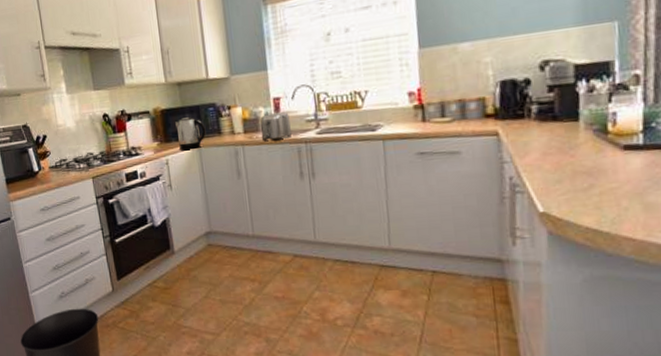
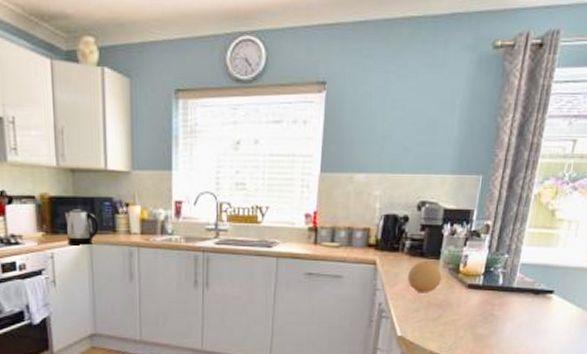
toaster: present [260,112,293,142] -> none [158,217,191,246]
fruit: none [540,126,586,162] -> present [407,262,442,293]

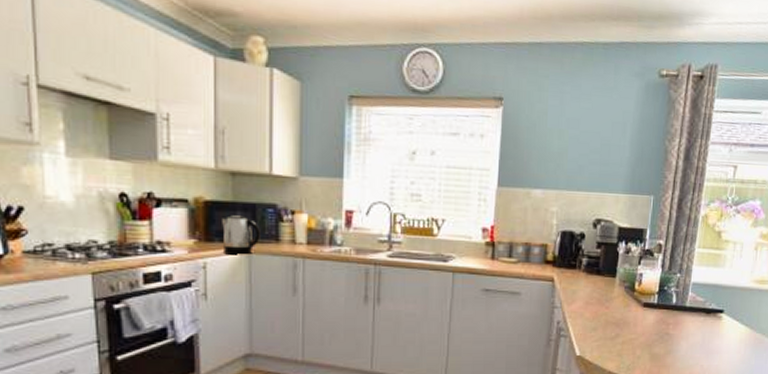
fruit: present [407,262,442,293] -> none [584,280,618,312]

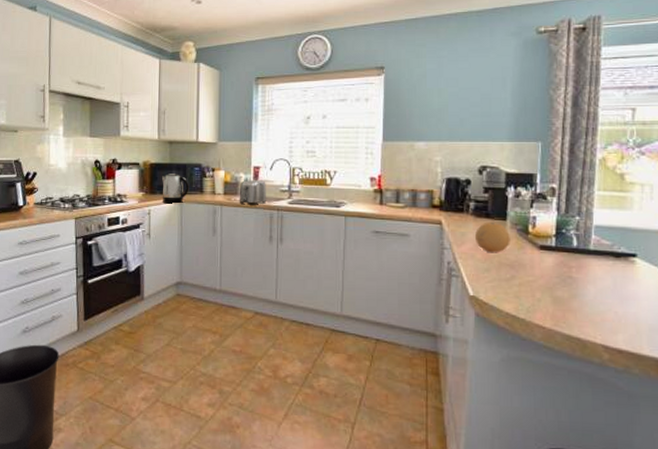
toaster: none [326,227,362,258] -> present [239,180,267,205]
fruit: none [584,280,618,312] -> present [474,223,510,253]

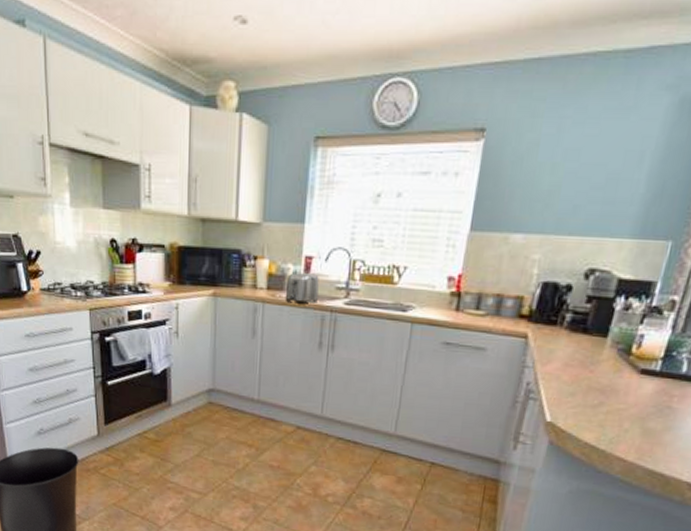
kettle: present [162,174,189,204] -> none [193,260,226,298]
fruit: present [474,223,510,253] -> none [564,339,608,376]

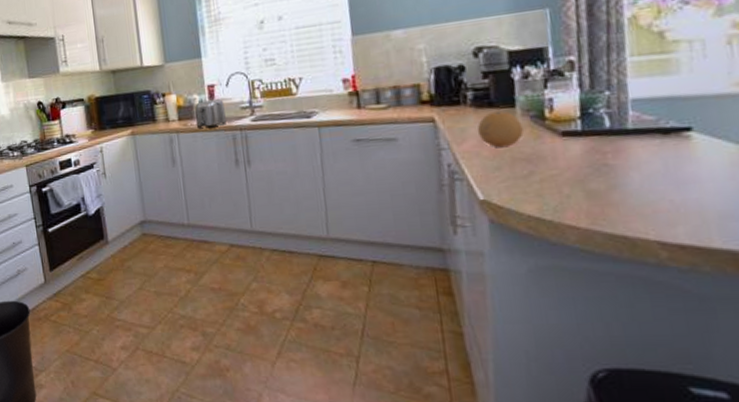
fruit: none [564,339,608,376] -> present [477,112,524,148]

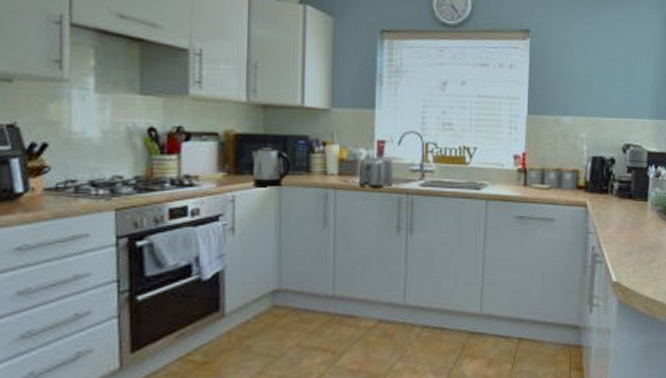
kettle: none [110,104,141,139] -> present [252,148,291,188]
fruit: present [477,112,524,148] -> none [618,204,651,236]

